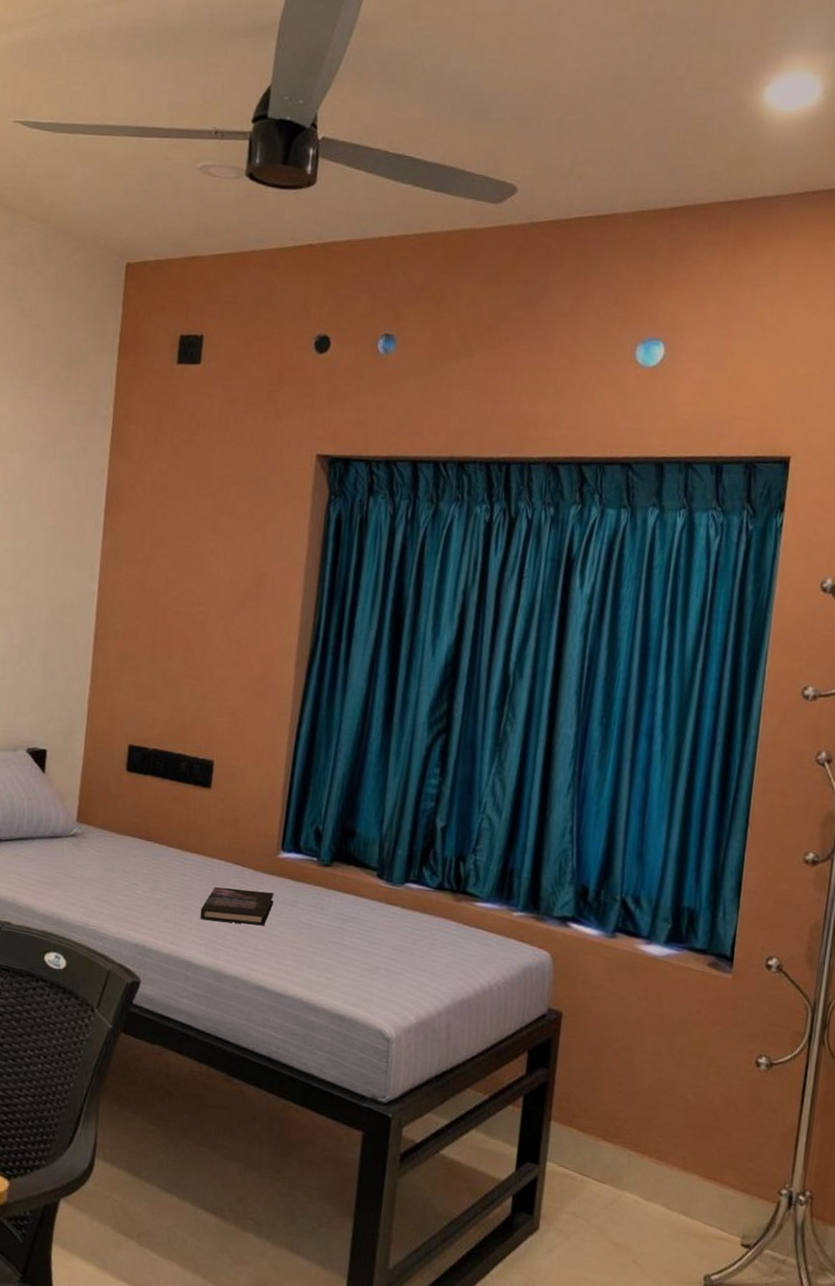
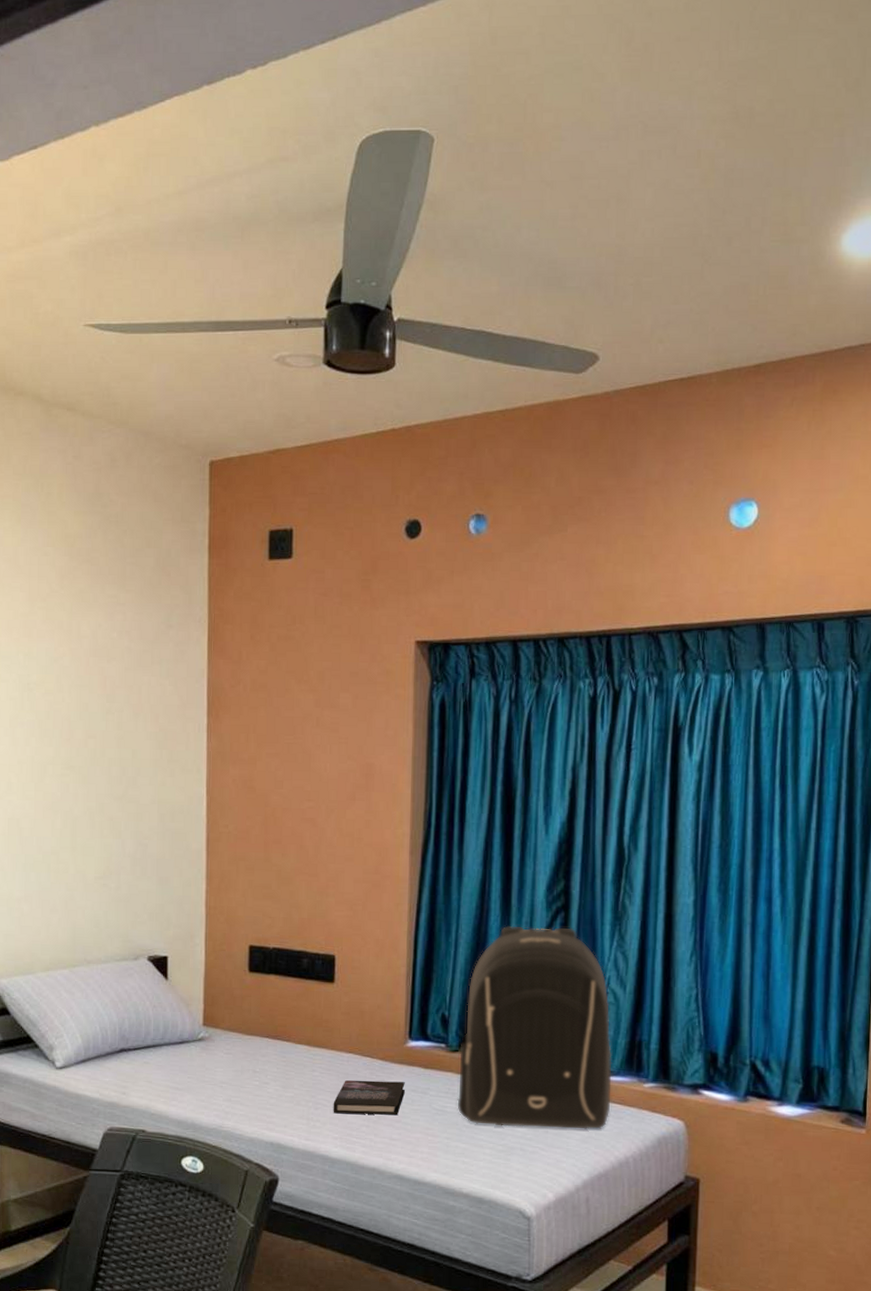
backpack: none [325,744,484,955] -> present [457,925,612,1129]

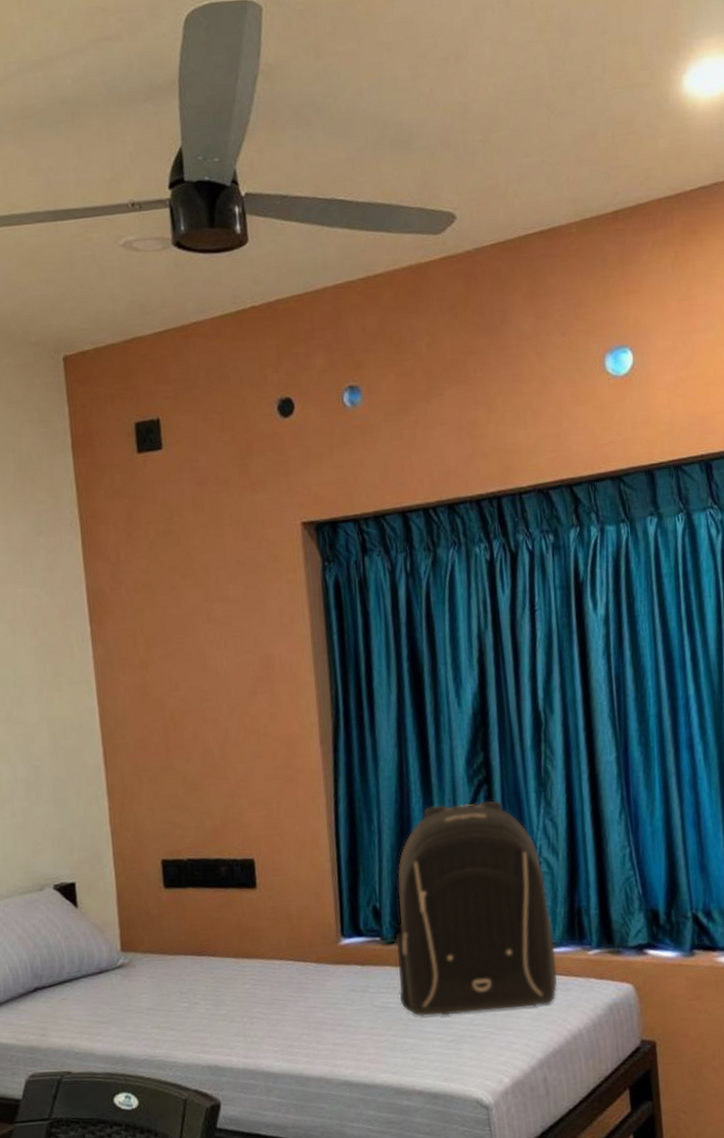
book: present [333,1080,405,1116] -> none [269,982,344,1026]

